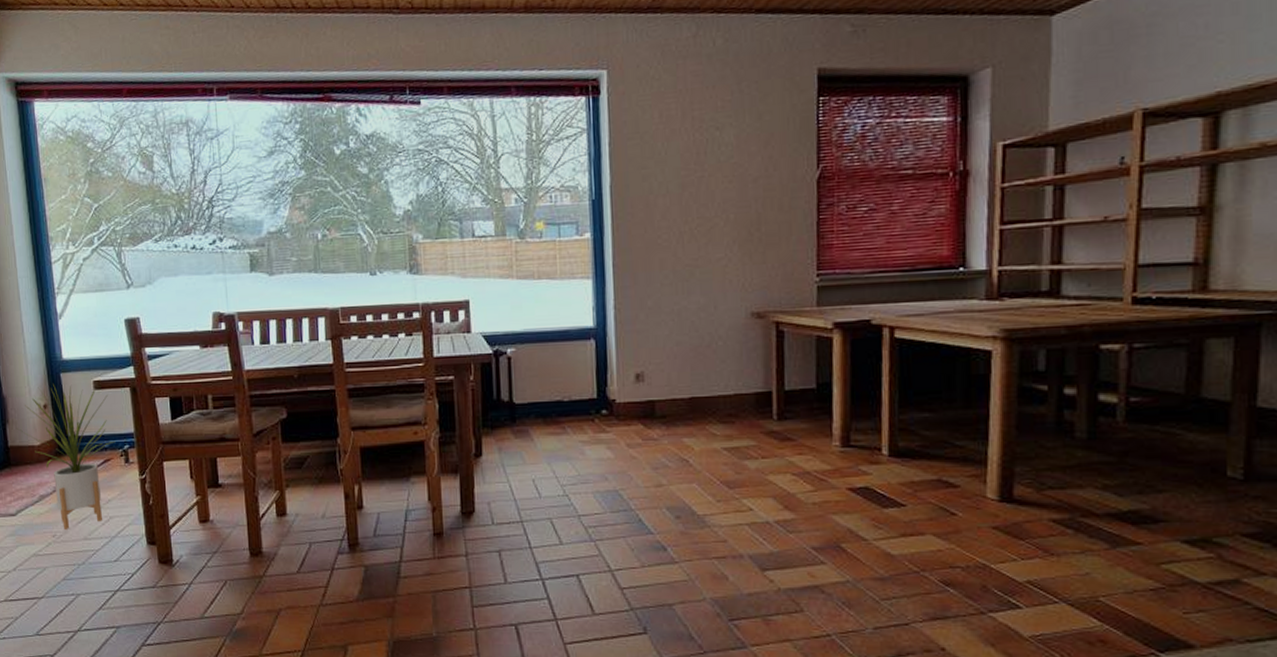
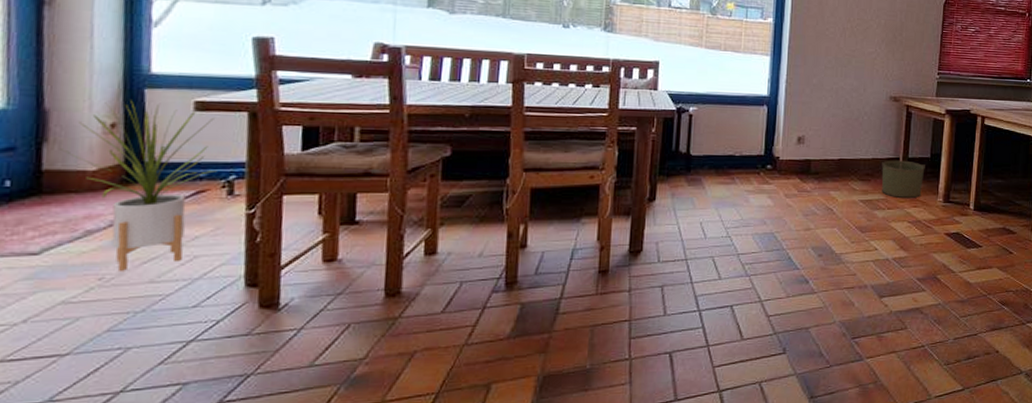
basket: none [748,394,810,444] -> present [881,160,925,199]

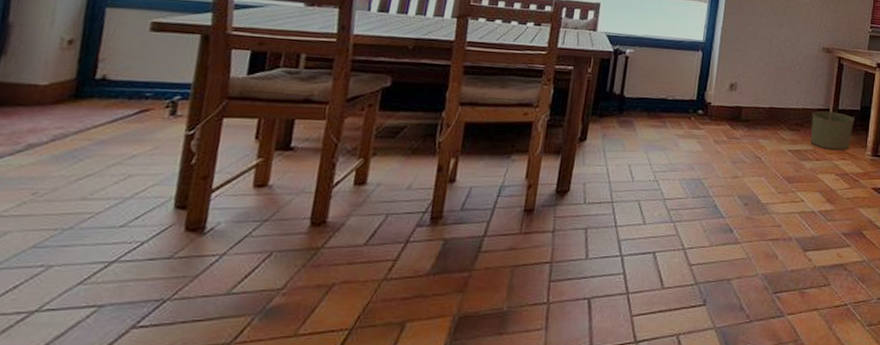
house plant: present [60,100,217,271] -> none [17,18,168,187]

